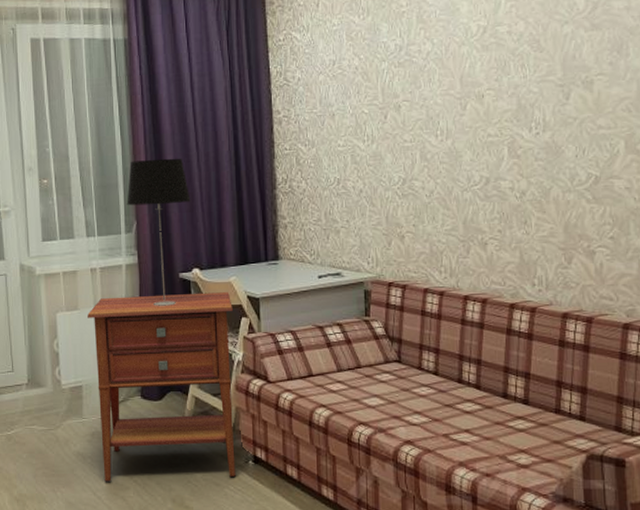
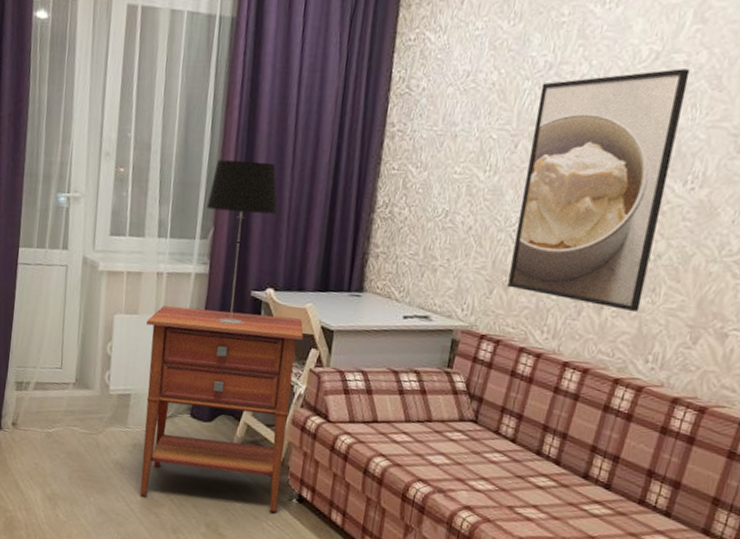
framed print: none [396,37,517,244] -> present [507,68,690,312]

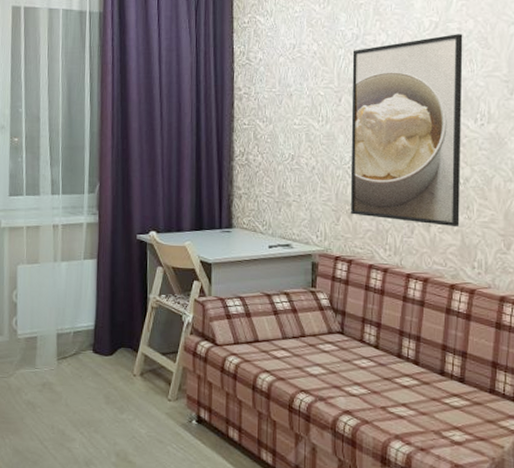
nightstand: present [140,306,304,512] -> none [47,253,186,435]
table lamp: present [206,159,278,325] -> none [91,125,152,265]

